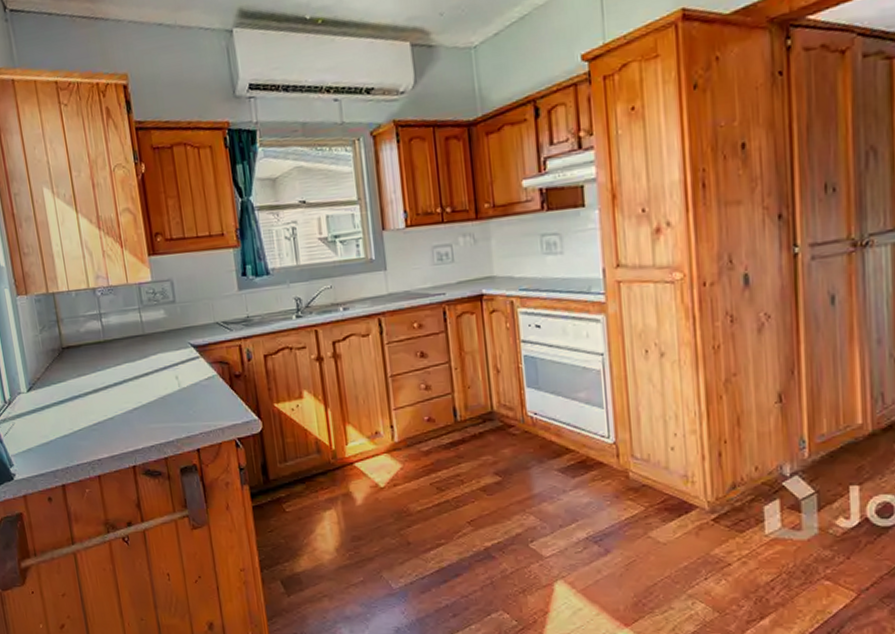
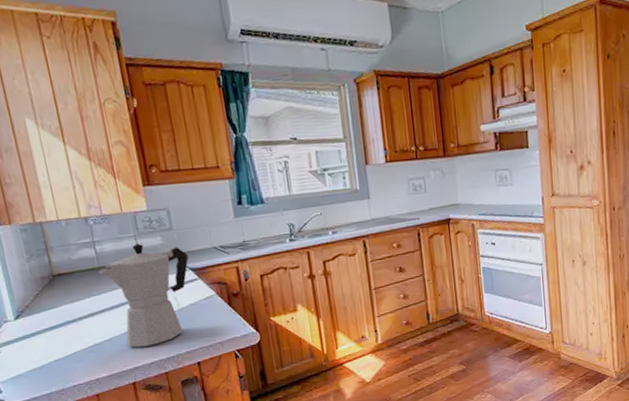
moka pot: none [104,316,191,429] -> present [98,243,189,348]

